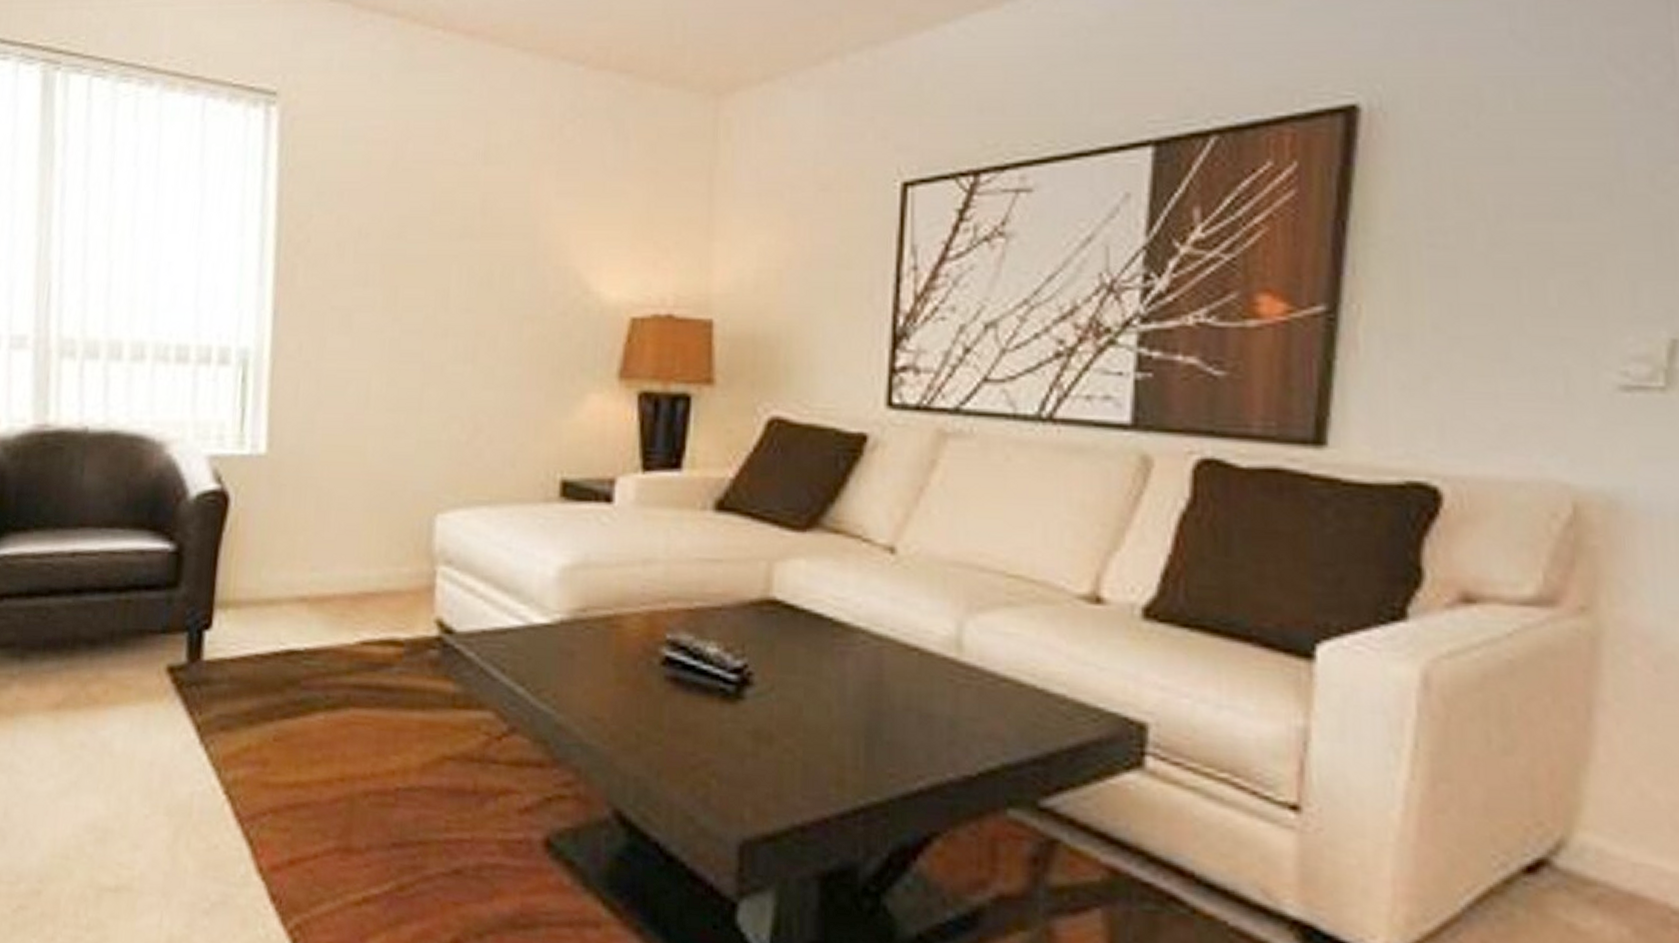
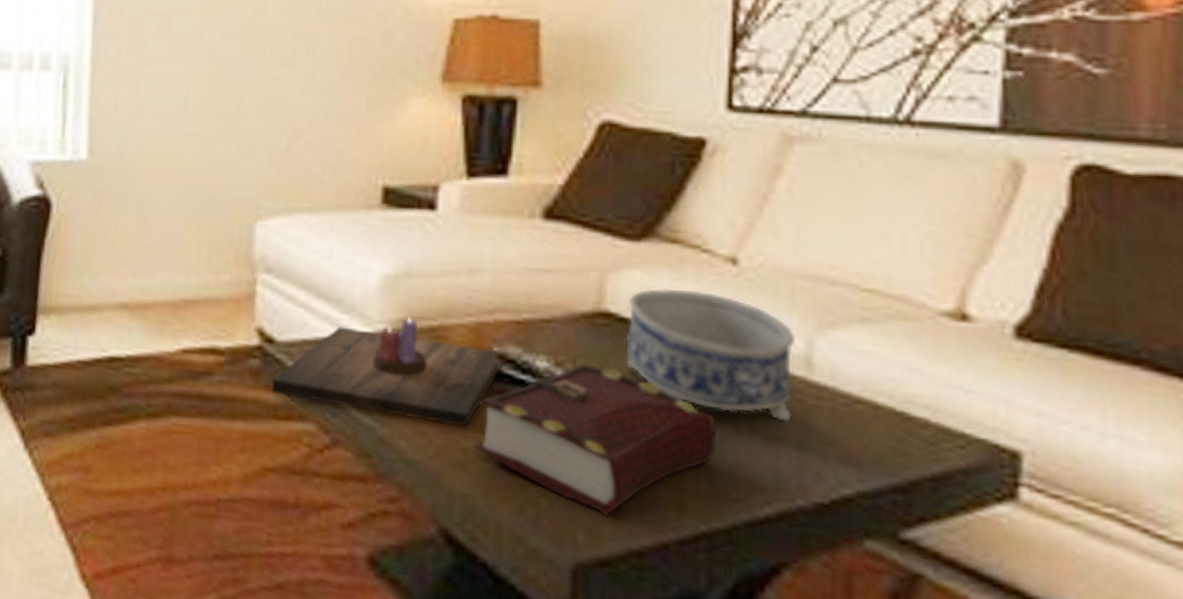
candle: none [450,606,676,712] -> present [271,316,504,427]
book: none [647,649,874,794] -> present [474,364,716,517]
decorative bowl: none [791,576,948,701] -> present [625,288,797,422]

